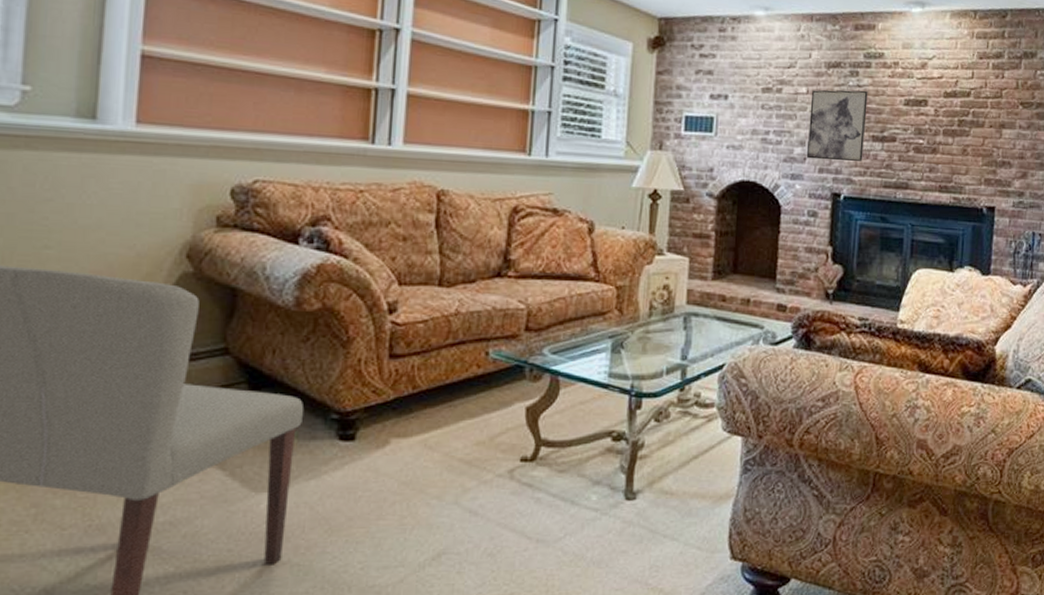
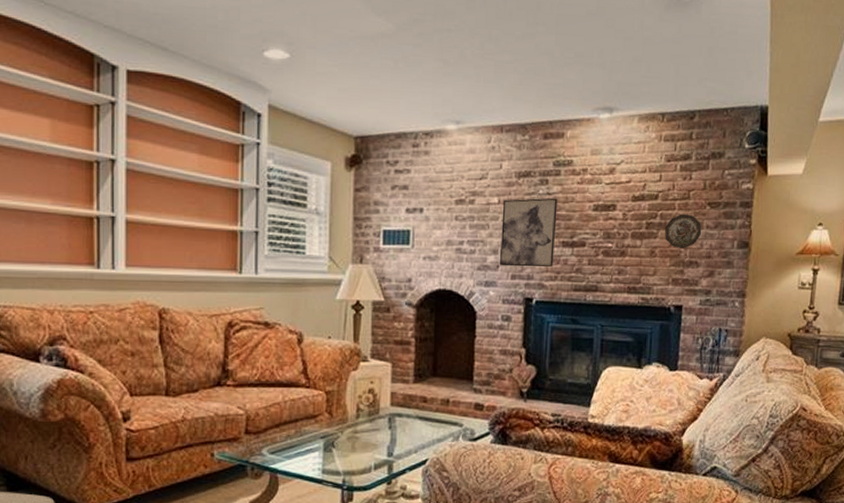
decorative plate: none [976,112,1015,148] -> present [664,214,702,249]

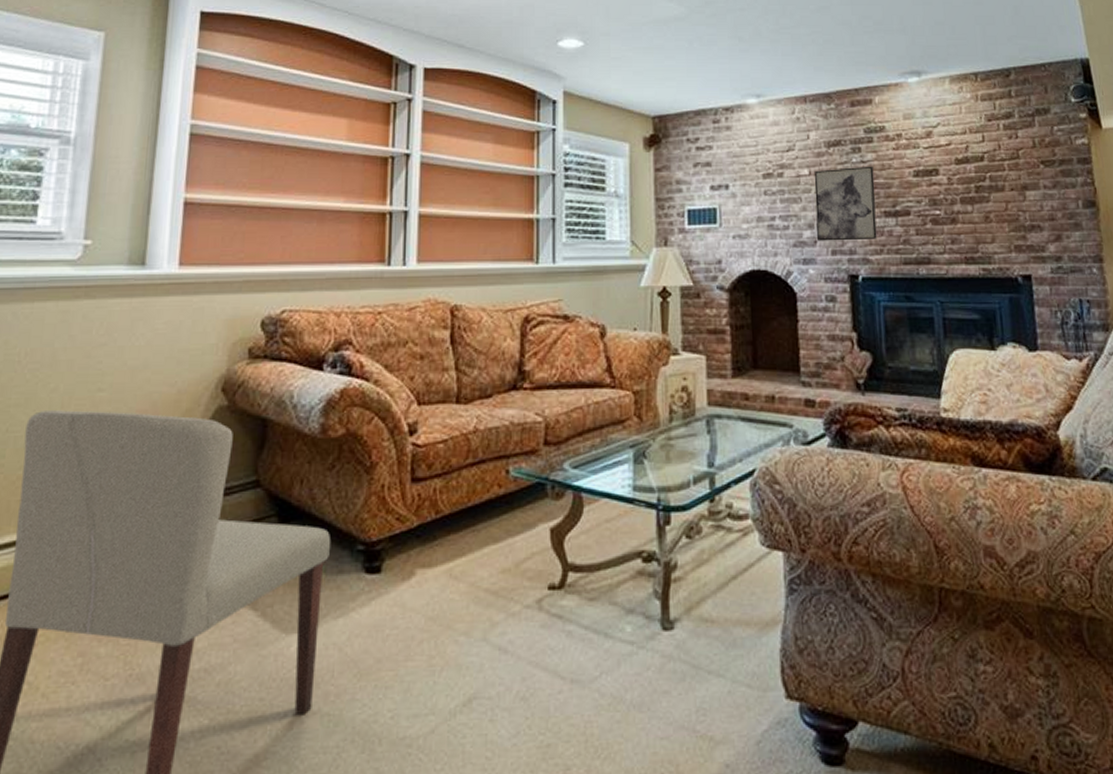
decorative plate: present [664,214,702,249] -> none [996,174,1040,212]

